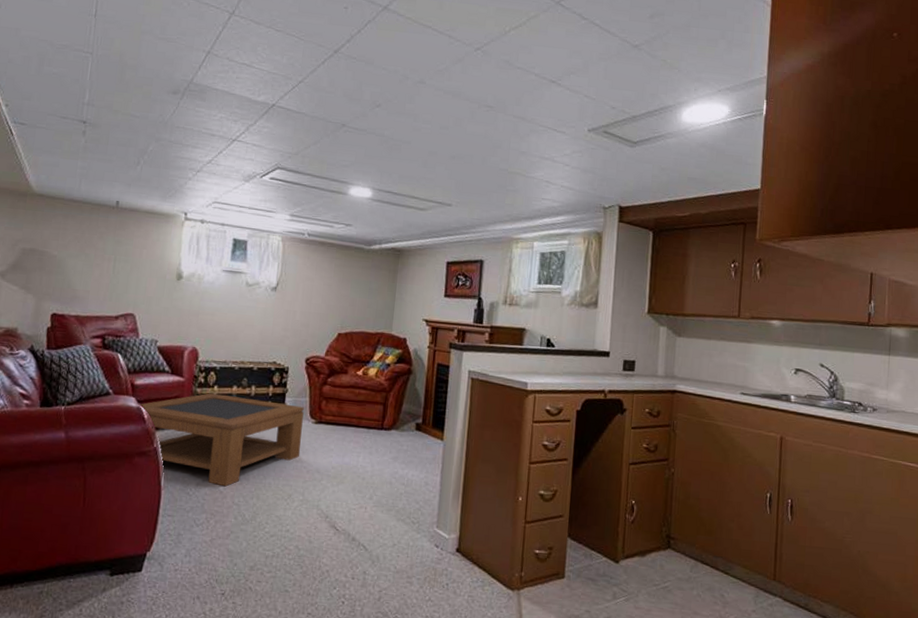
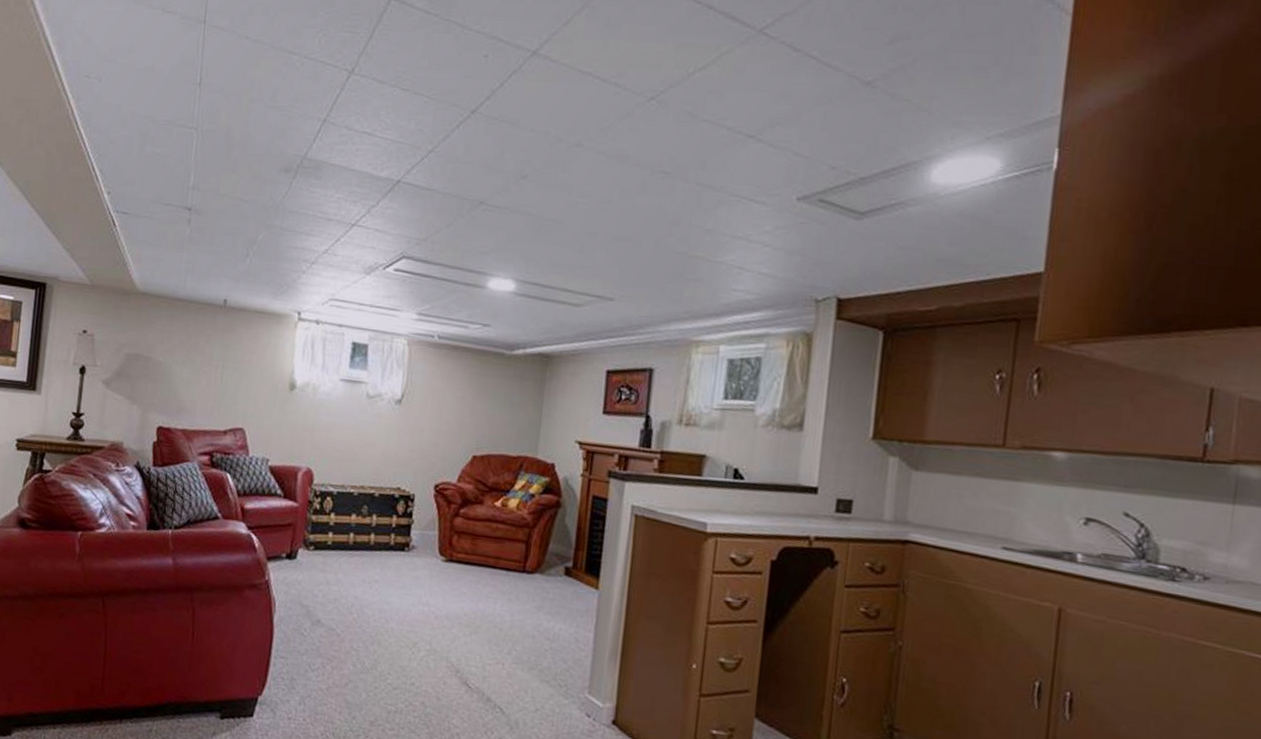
coffee table: present [138,393,304,487] -> none [248,521,432,629]

